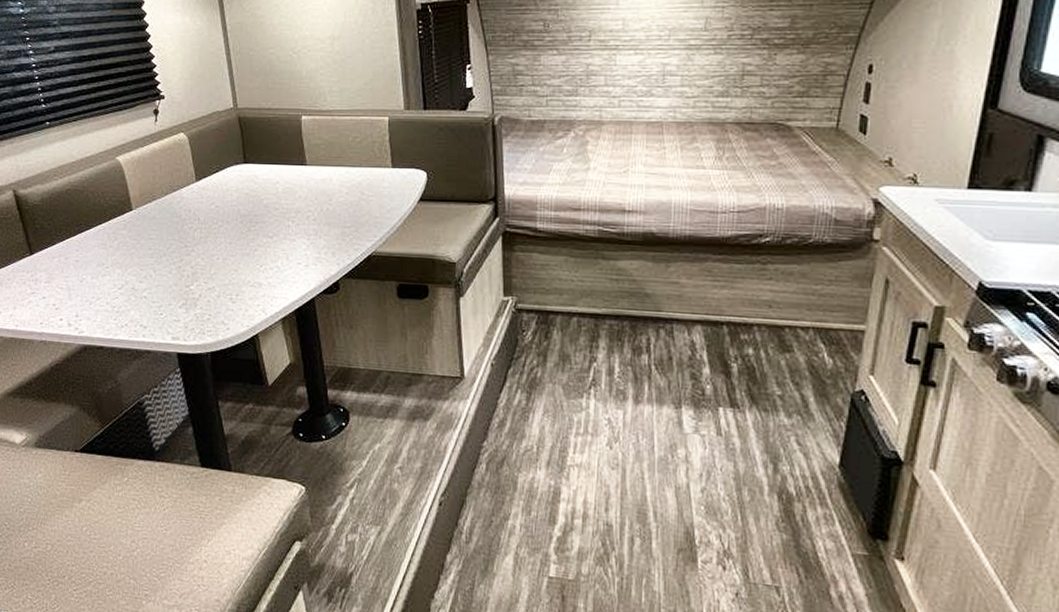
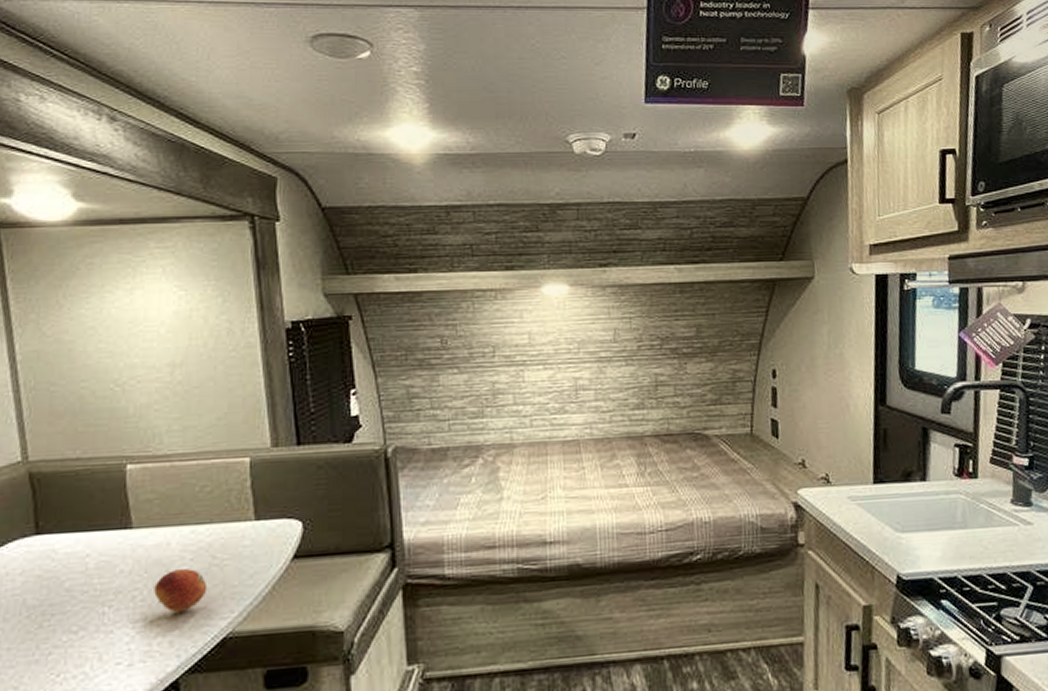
fruit: none [322,200,358,232] -> present [154,569,208,613]

